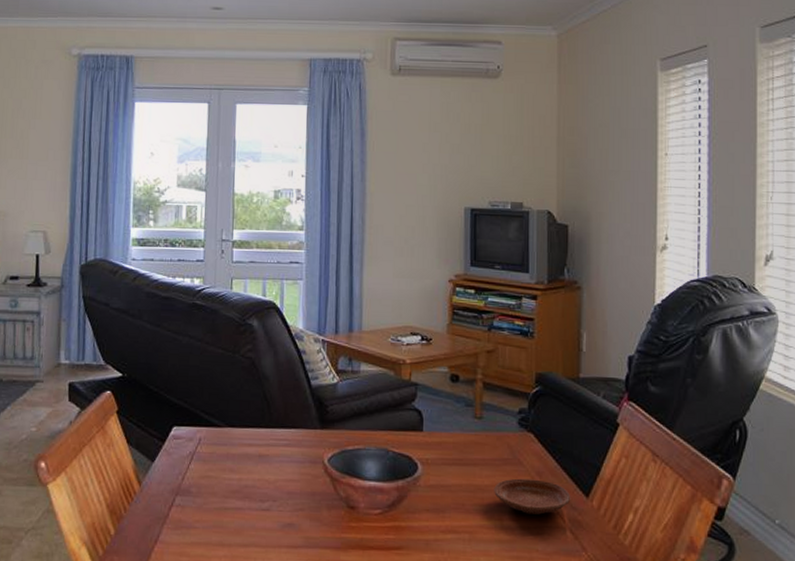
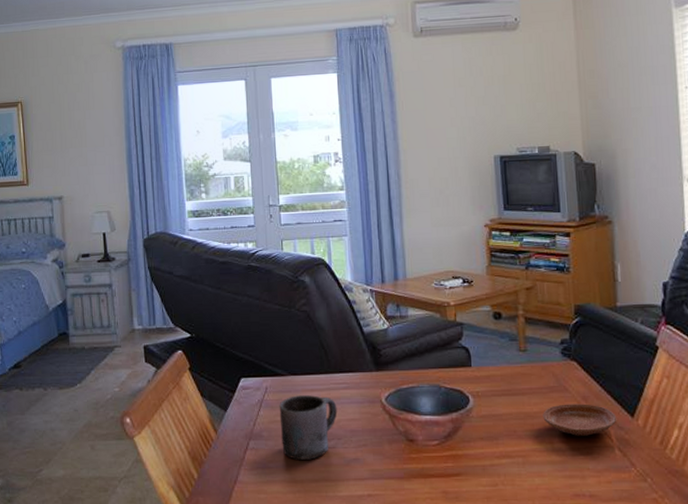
mug: none [211,449,275,523] -> present [279,395,338,461]

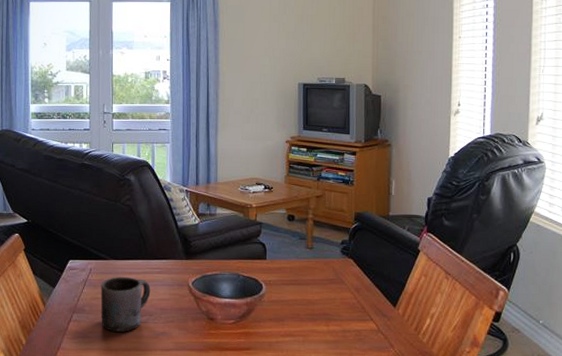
plate: present [543,404,617,436] -> none [322,294,382,321]

